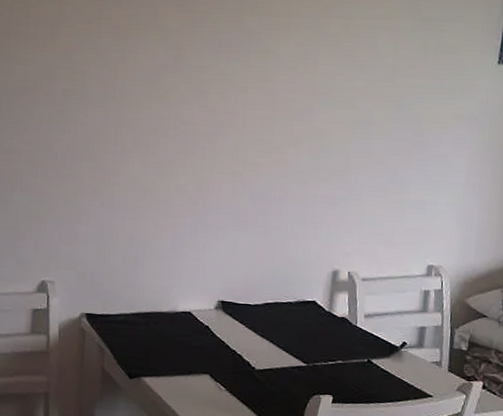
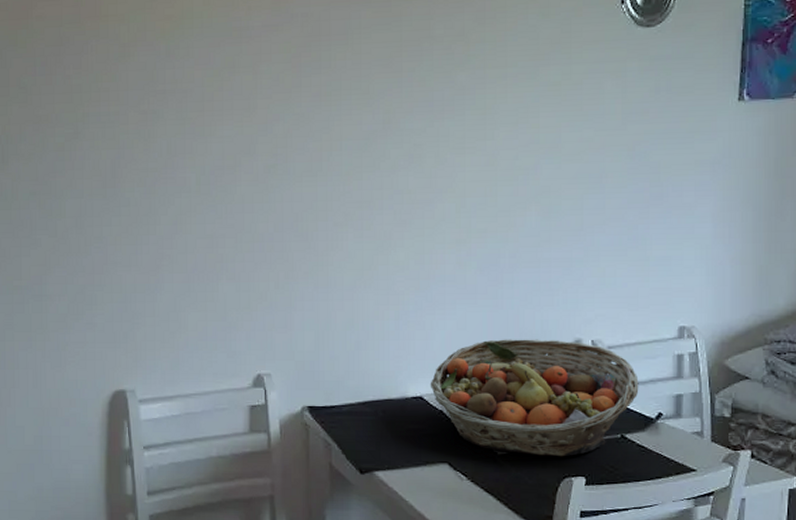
fruit basket: none [198,265,388,376] -> present [430,339,639,457]

